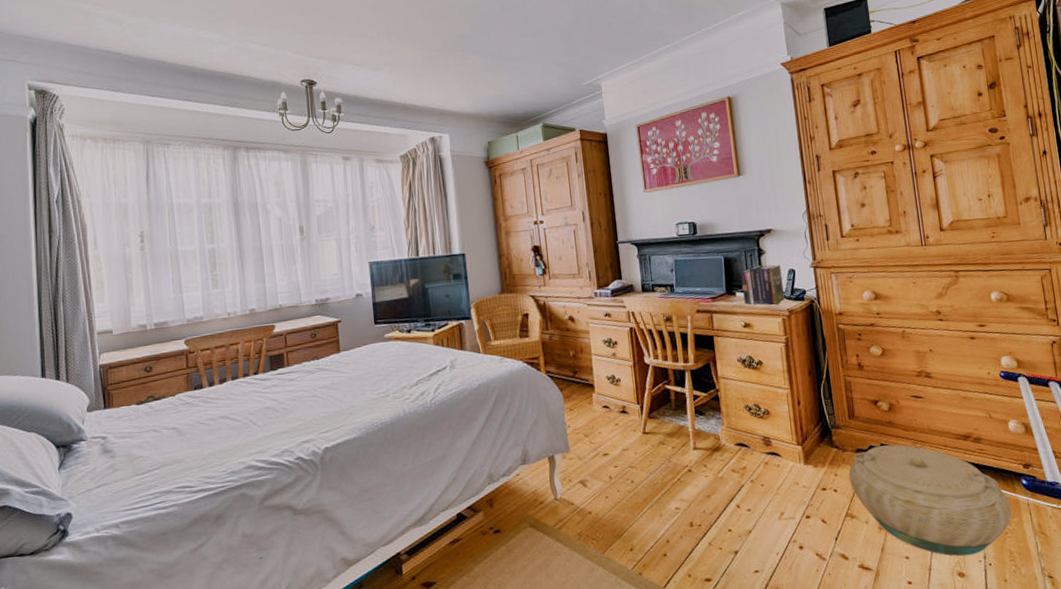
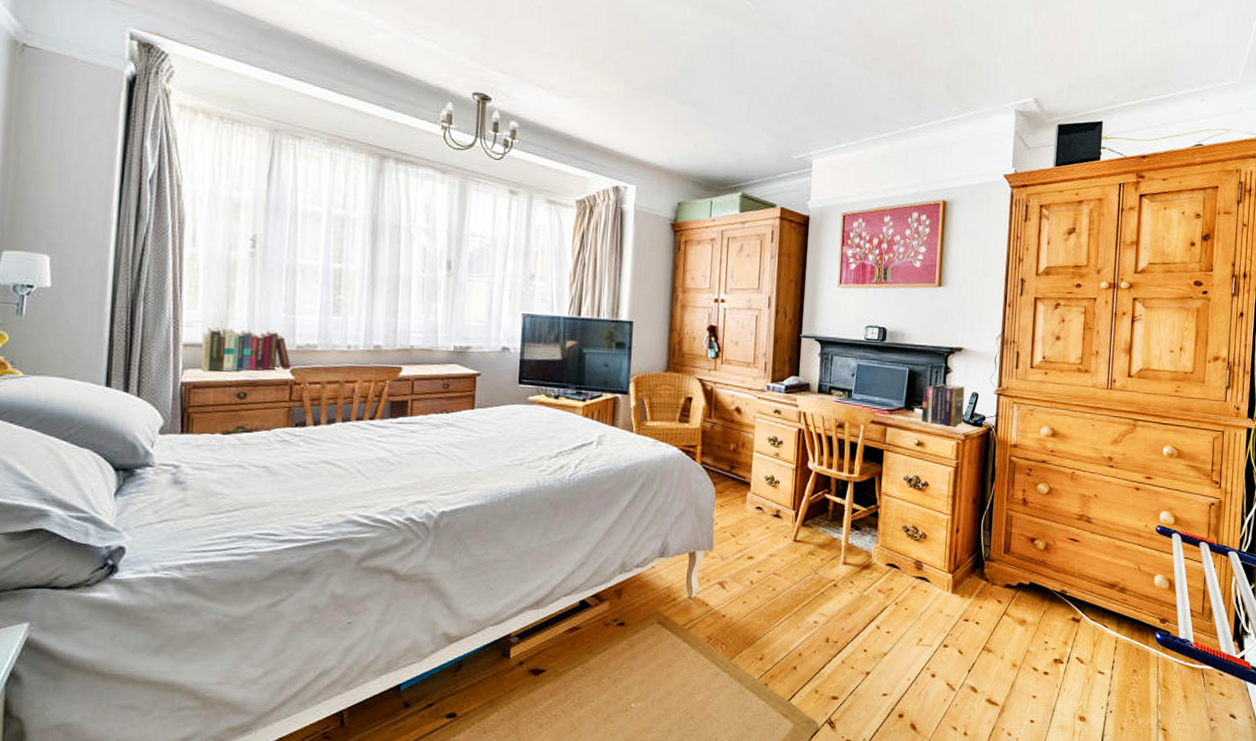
books: none [111,309,185,354] -> present [200,327,292,372]
basket: present [848,444,1012,556] -> none [993,584,1141,701]

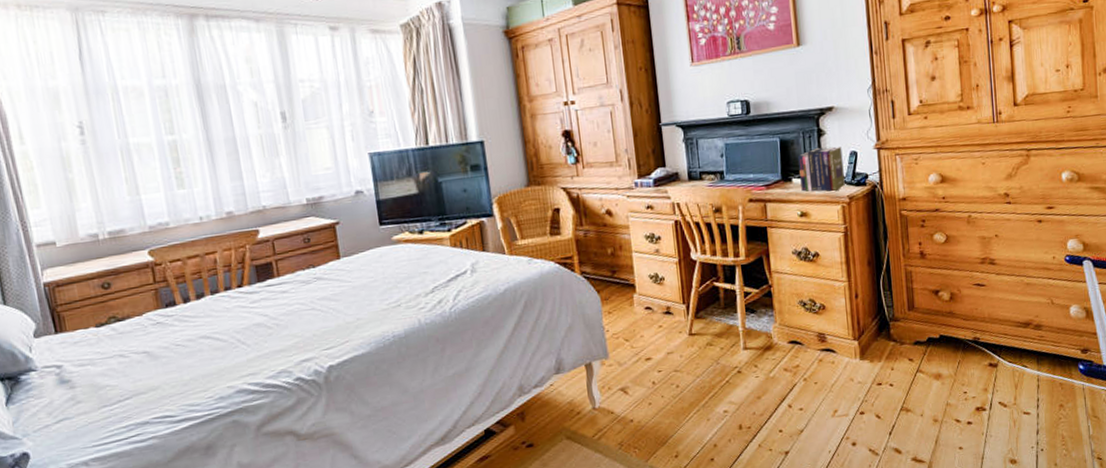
books: present [200,327,292,372] -> none [52,214,149,269]

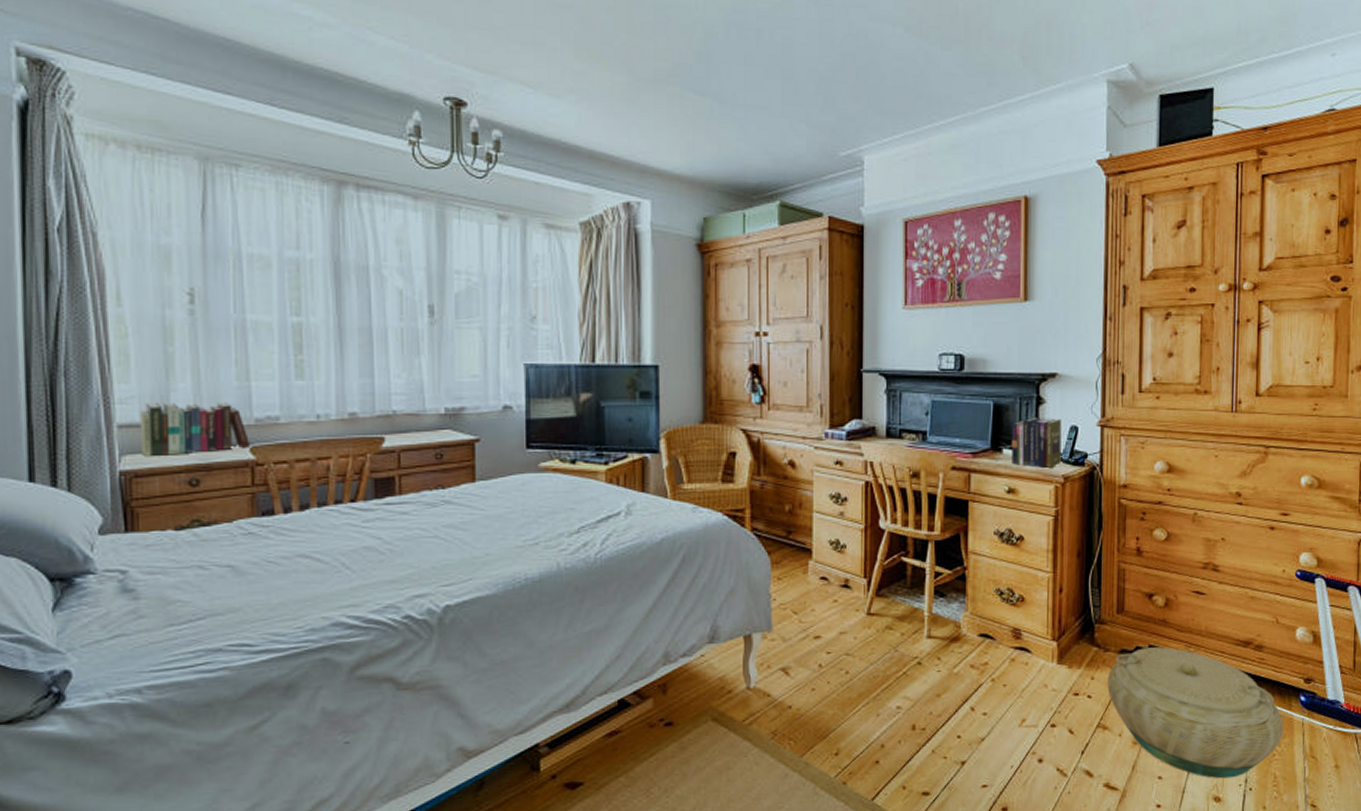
books: none [52,214,149,269] -> present [139,401,251,457]
basket: none [905,335,1067,444] -> present [1107,647,1283,779]

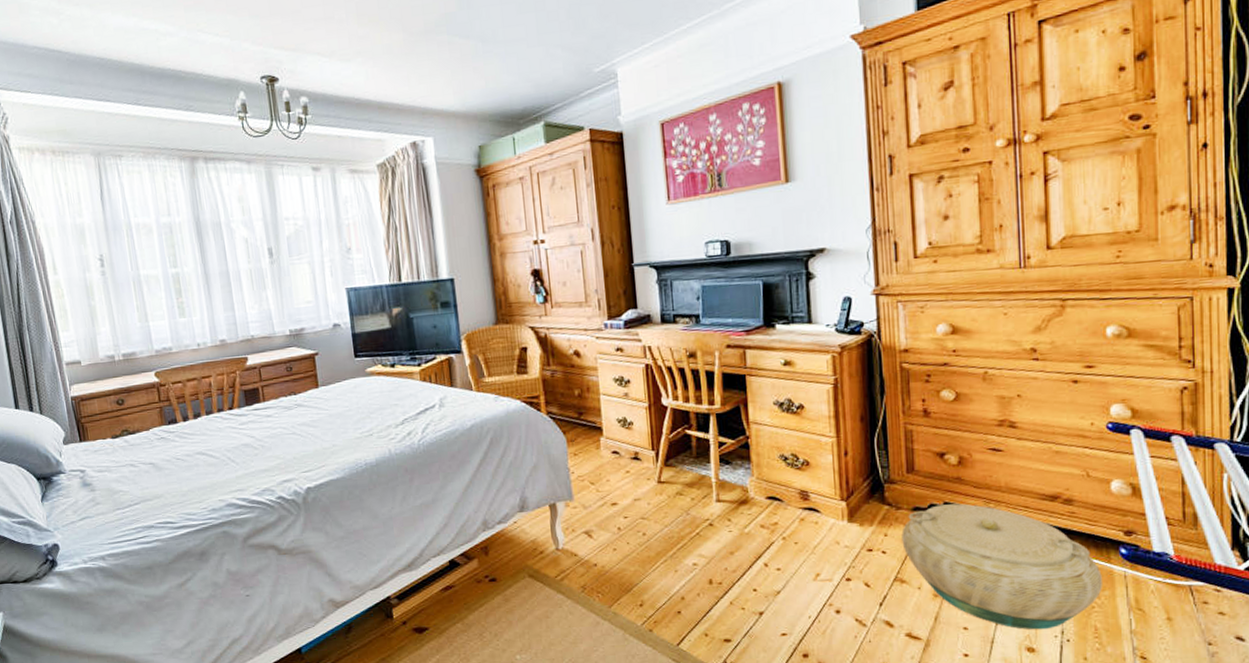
books: present [139,401,251,457] -> none [78,339,155,386]
books: present [1011,416,1062,469] -> none [782,291,836,340]

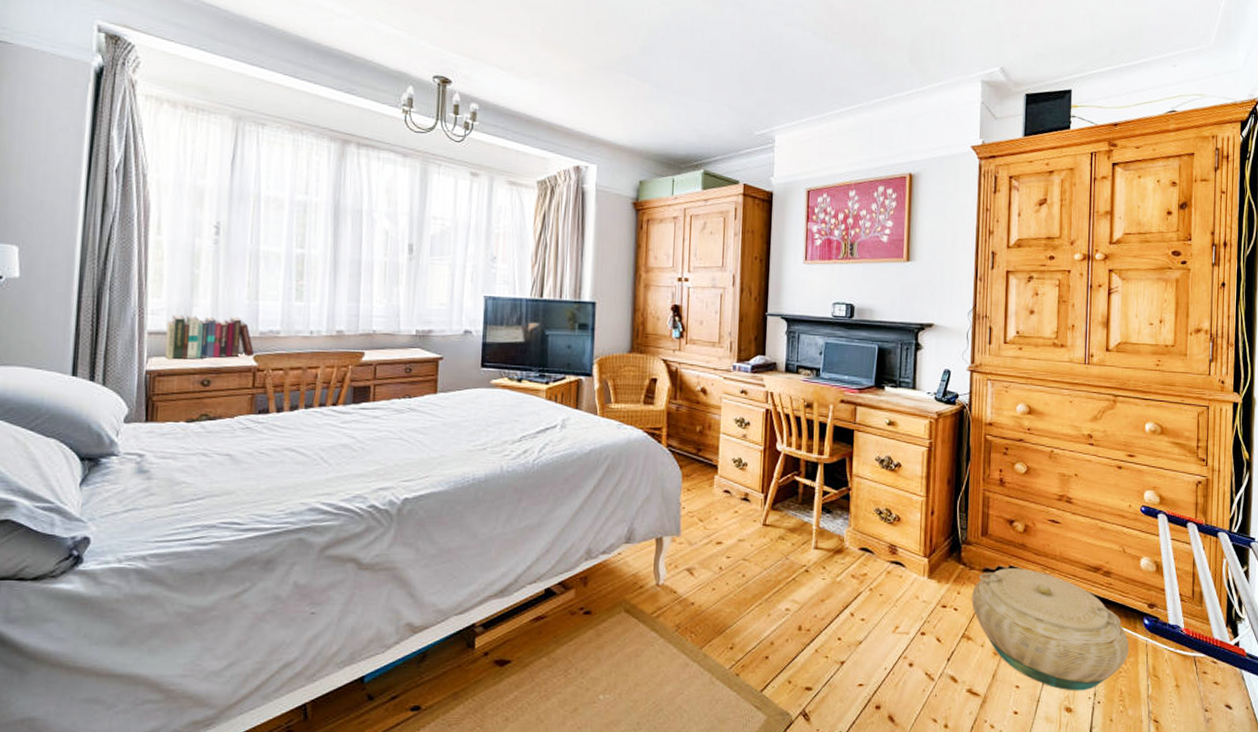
books: none [78,339,155,386] -> present [165,315,255,360]

